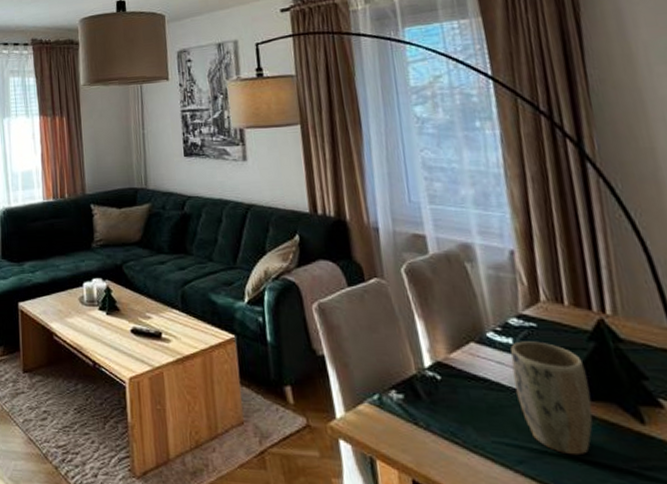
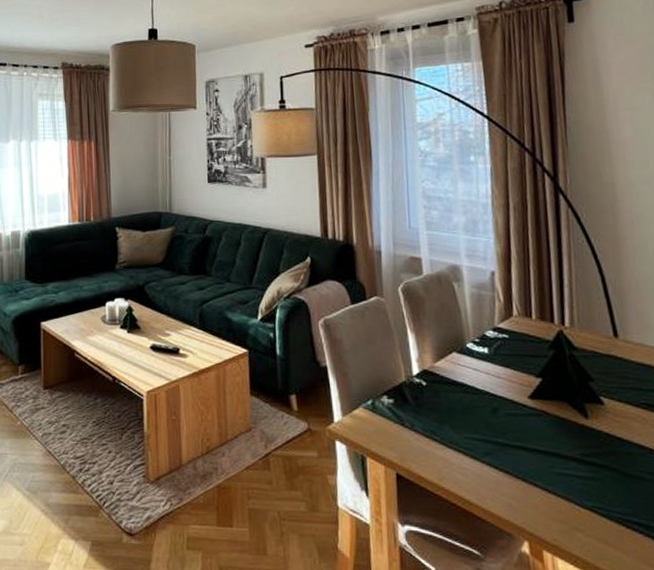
plant pot: present [510,341,593,456] -> none [485,350,548,447]

